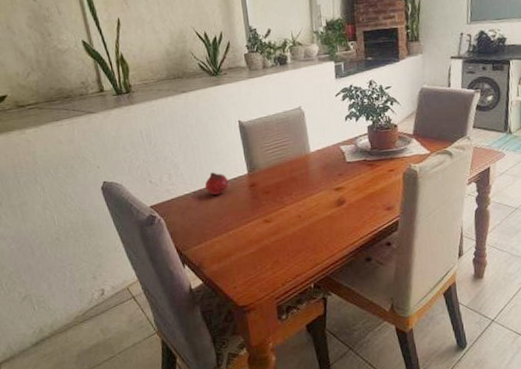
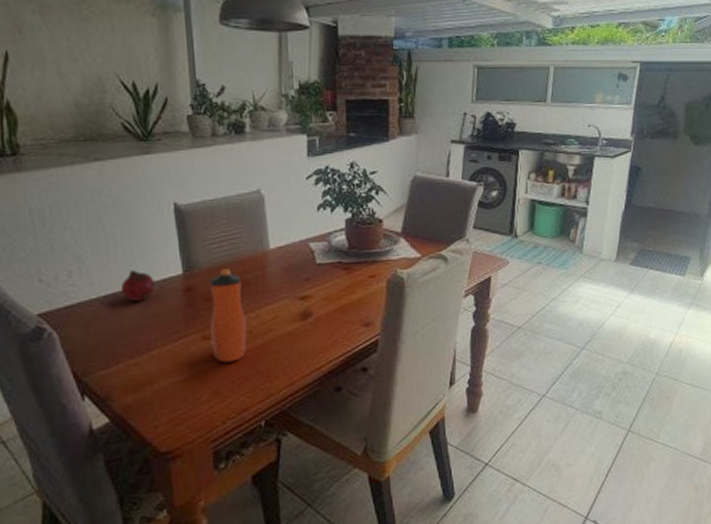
water bottle: none [267,169,297,240] -> present [209,269,247,363]

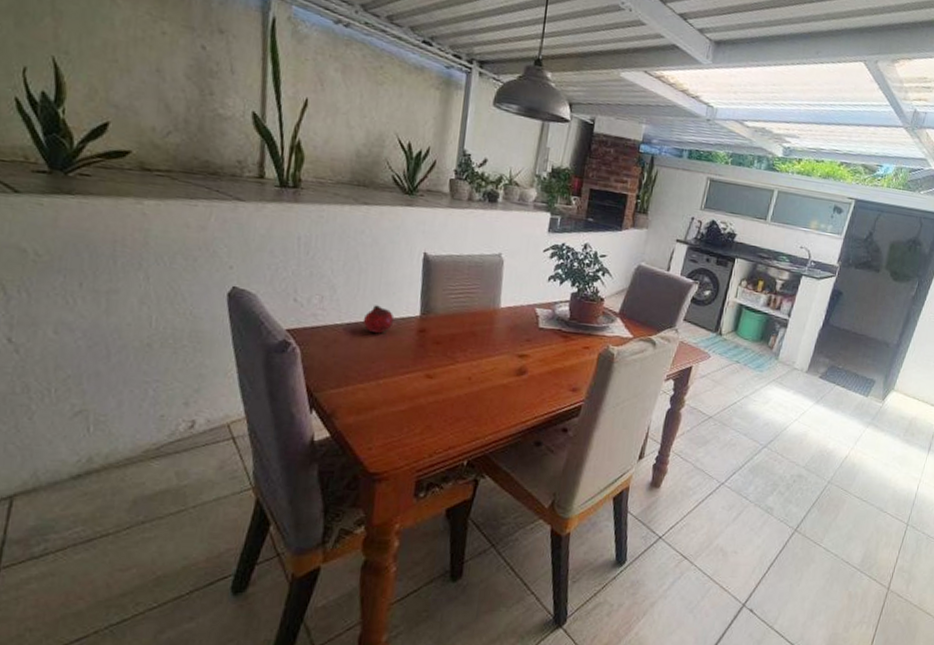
water bottle: present [209,269,247,363] -> none [433,318,470,402]

